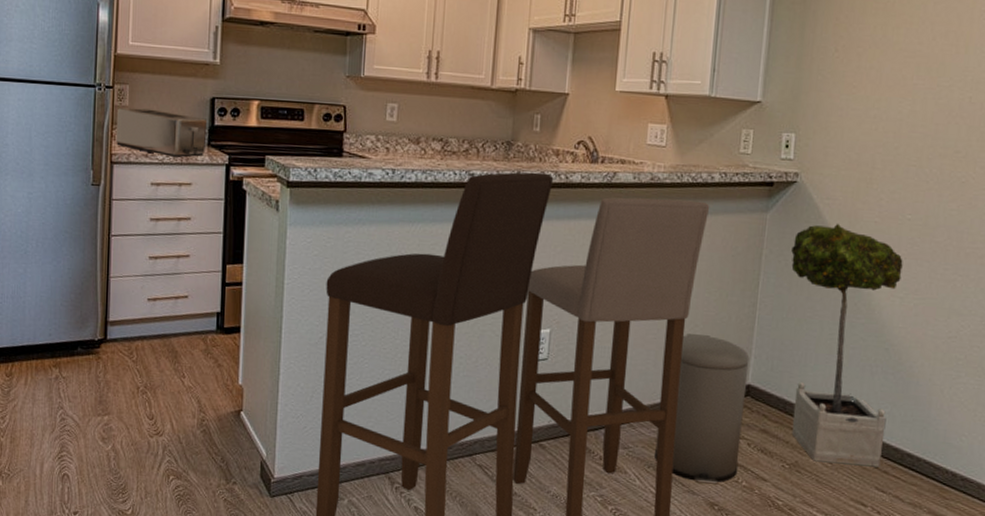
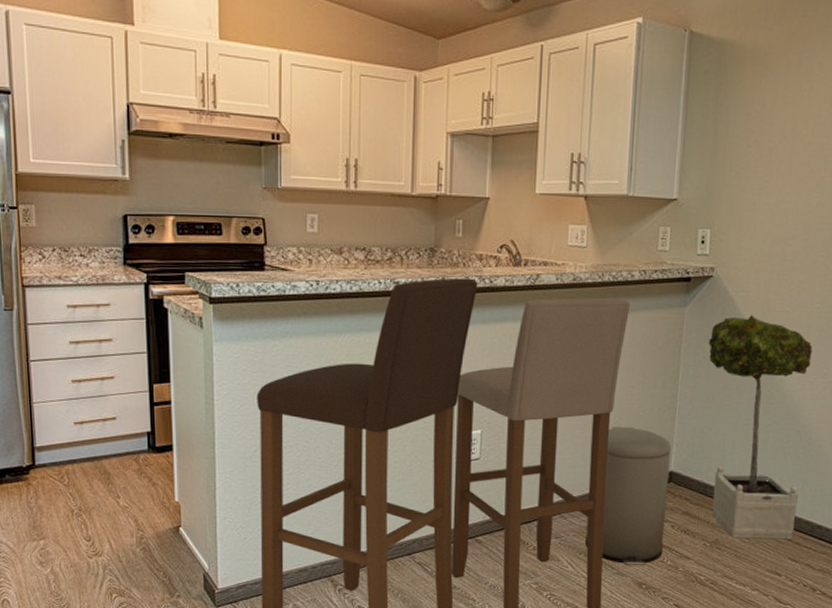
toaster: present [115,107,208,159] -> none [24,228,122,279]

